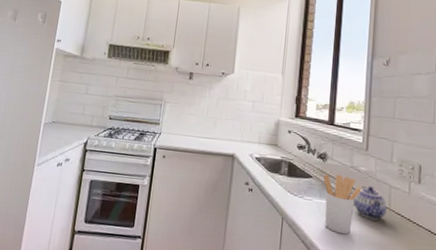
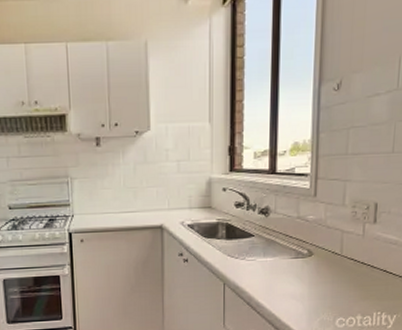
utensil holder: present [323,173,362,235] -> none [267,228,310,289]
teapot: present [354,185,387,220] -> none [302,235,338,270]

